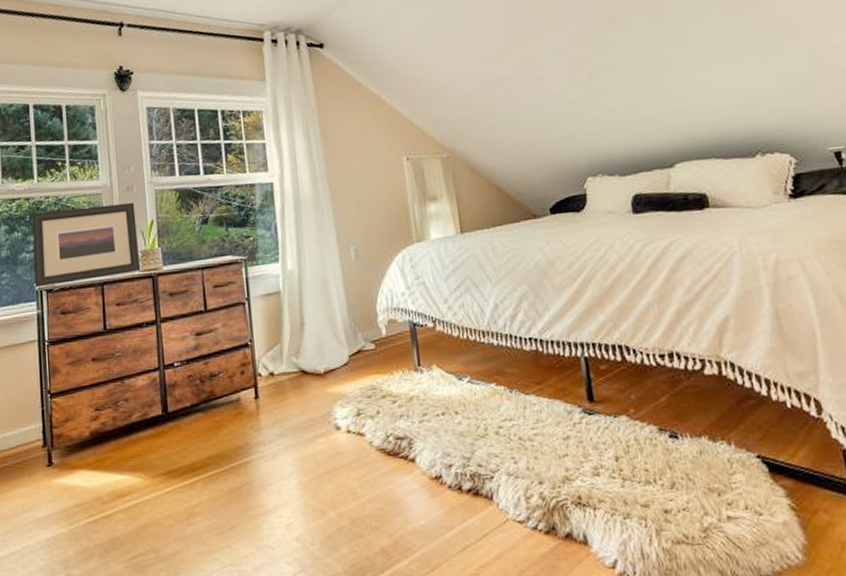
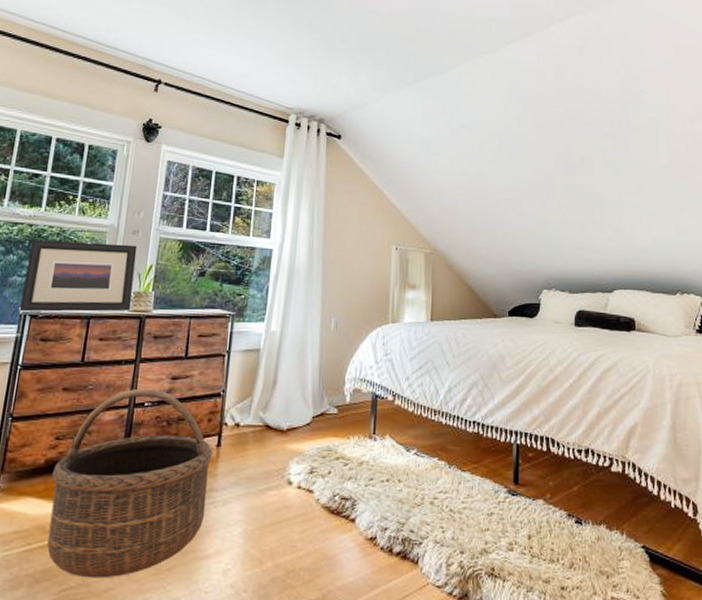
basket: none [99,348,257,544] -> present [46,388,213,579]

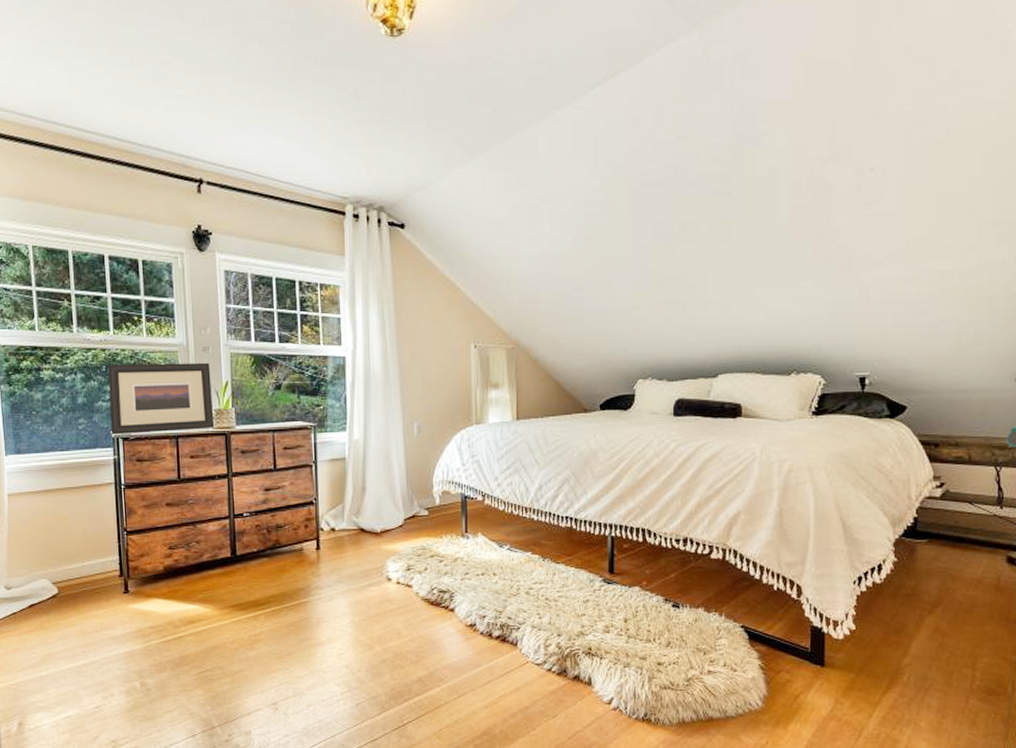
basket: present [46,388,213,579] -> none [172,500,314,663]

